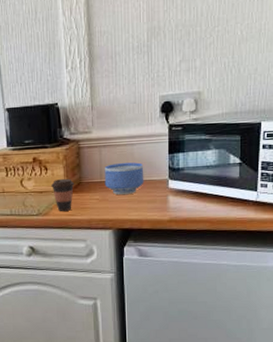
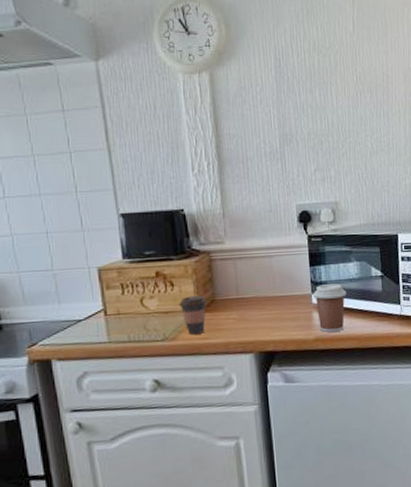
bowl: present [104,162,144,195] -> none [240,276,286,313]
coffee cup: none [170,170,202,214] -> present [313,284,346,332]

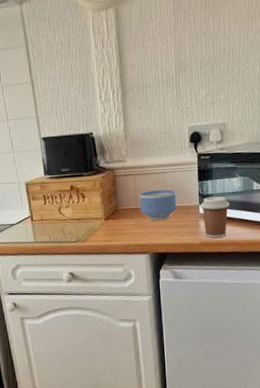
coffee cup: present [179,295,207,335] -> none [89,205,112,237]
bowl: none [240,276,286,313] -> present [139,189,177,221]

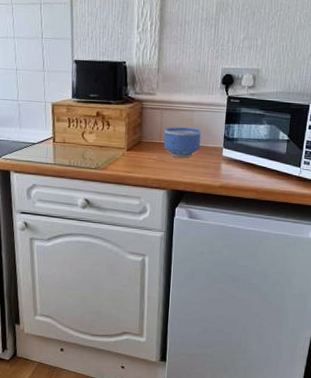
coffee cup: present [200,196,230,238] -> none [224,141,254,182]

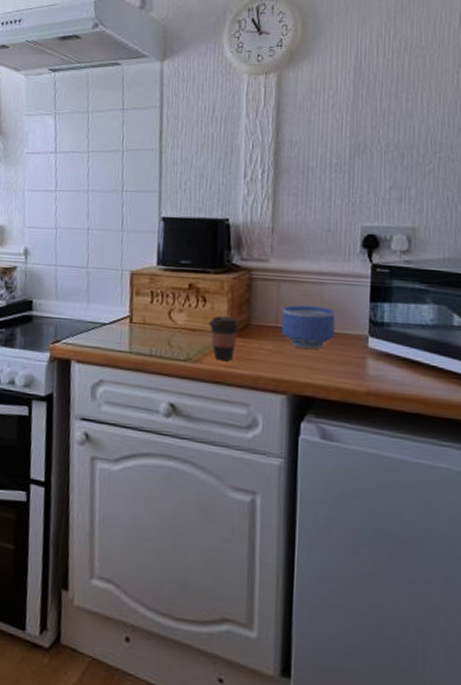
coffee cup: none [112,135,135,168] -> present [209,315,241,361]

